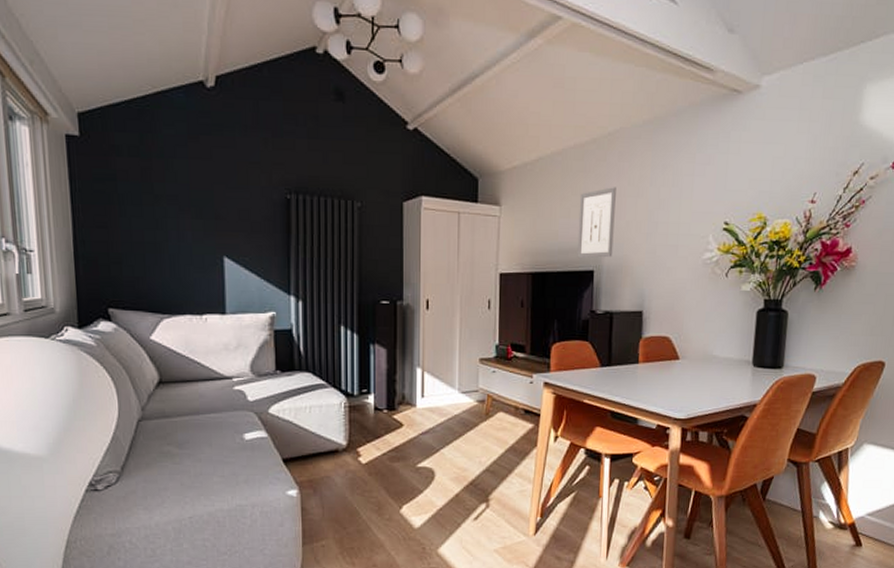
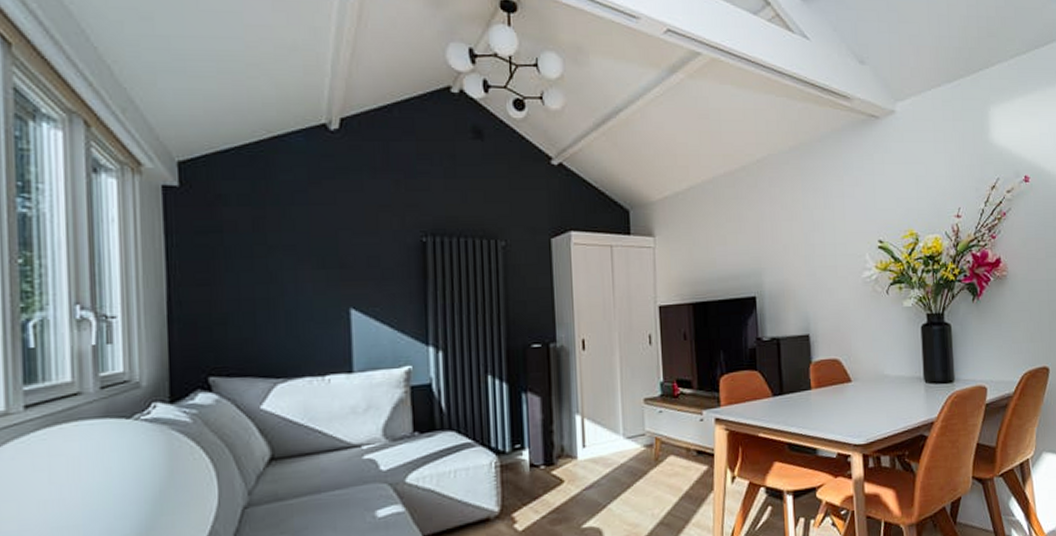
wall art: present [577,187,616,259] -> none [734,212,773,286]

